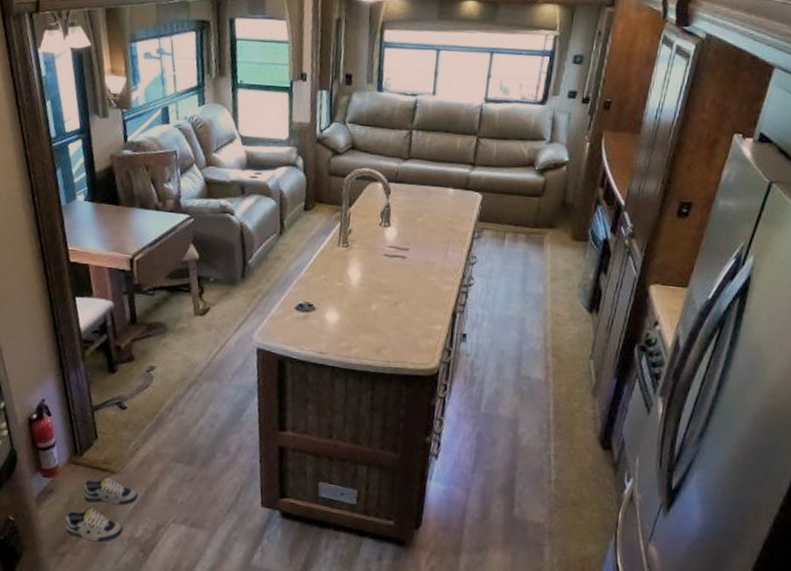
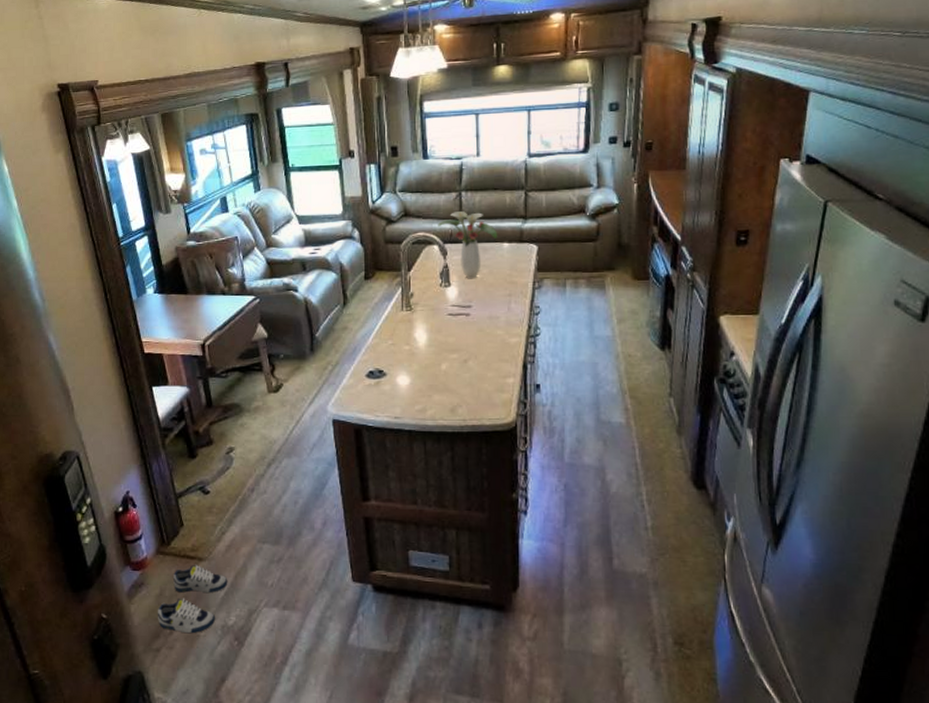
flower arrangement: none [384,150,444,222] -> present [438,211,498,279]

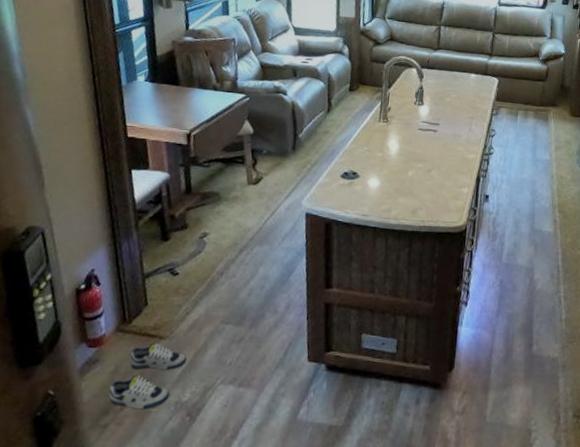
flower arrangement: present [438,211,498,279] -> none [418,42,468,101]

